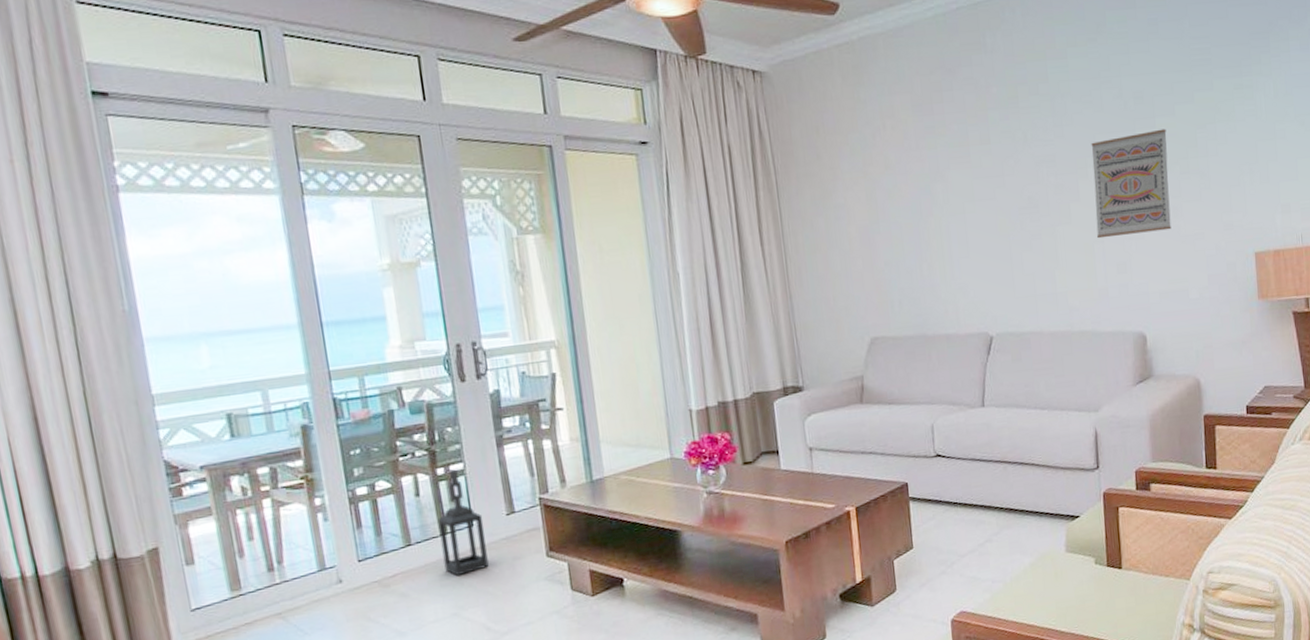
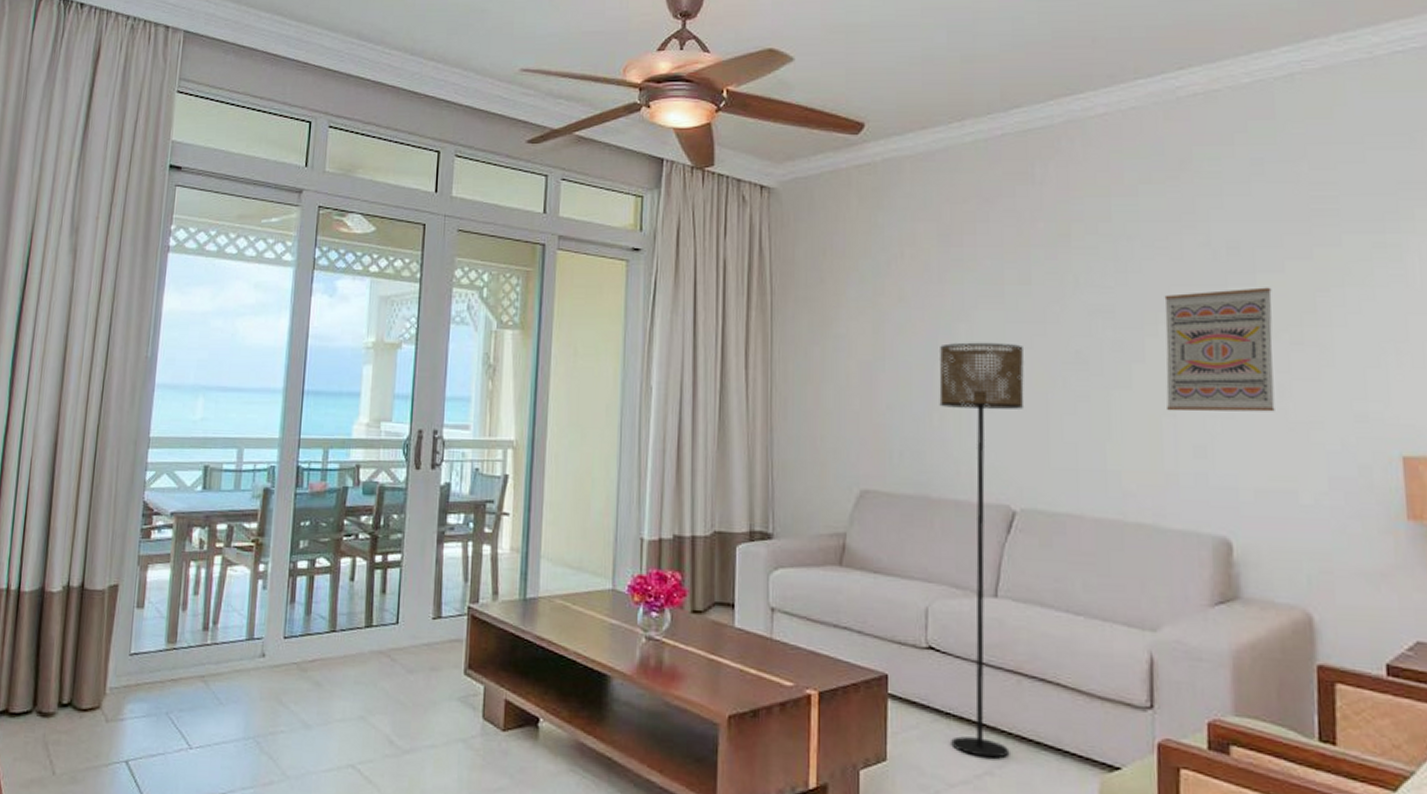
lantern: present [437,469,489,577] -> none [362,559,409,676]
floor lamp: none [923,197,1003,531] -> present [939,342,1025,758]

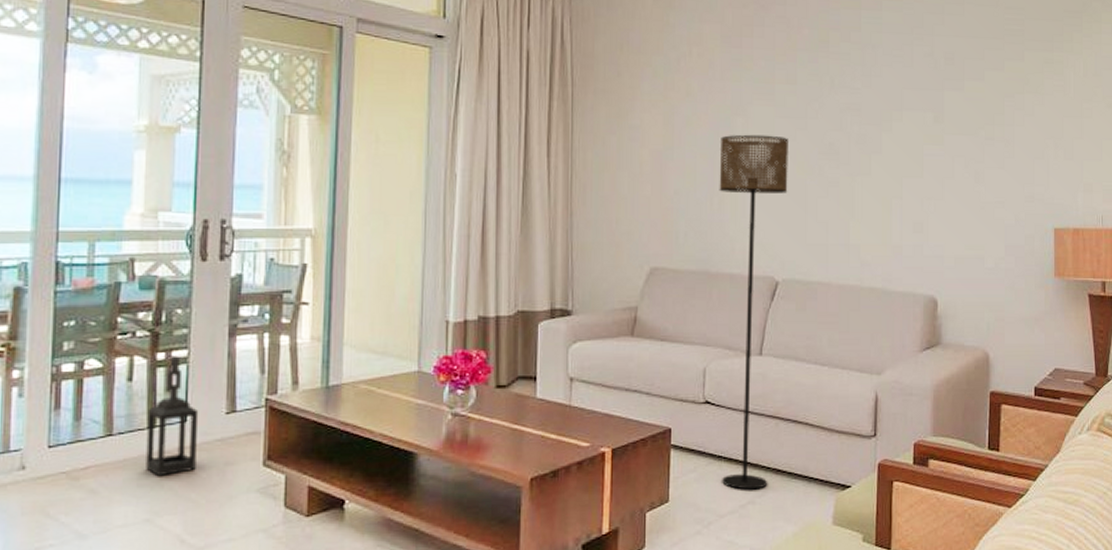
lantern: none [362,559,409,676] -> present [146,356,199,477]
wall art: present [1164,287,1275,412] -> none [896,92,975,195]

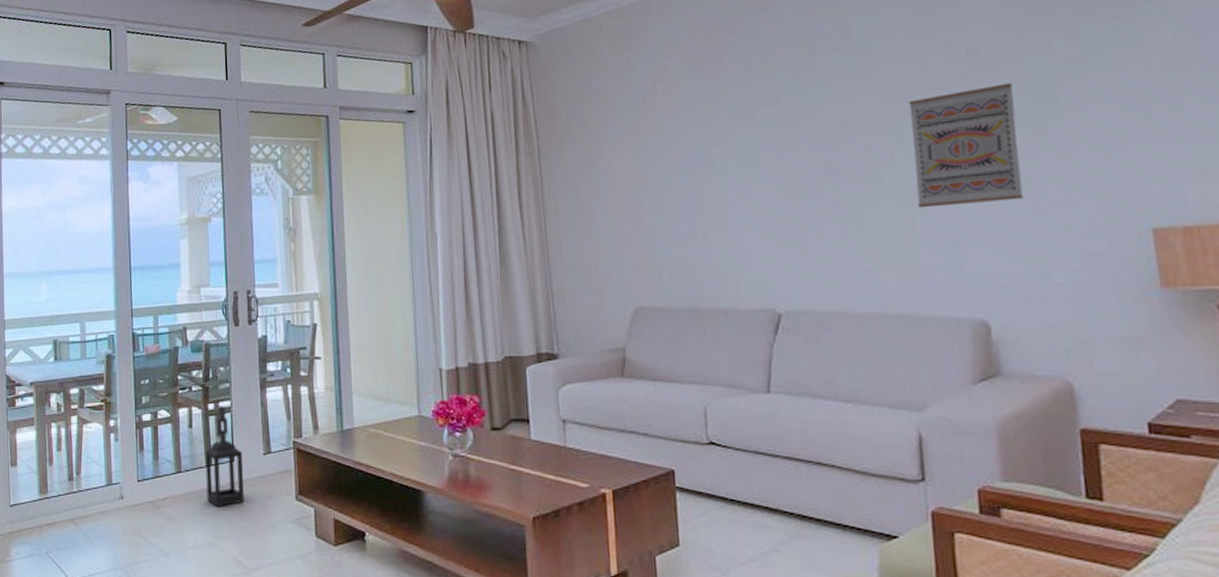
floor lamp: present [719,134,788,490] -> none [698,161,793,537]
wall art: none [896,92,975,195] -> present [908,83,1024,209]

